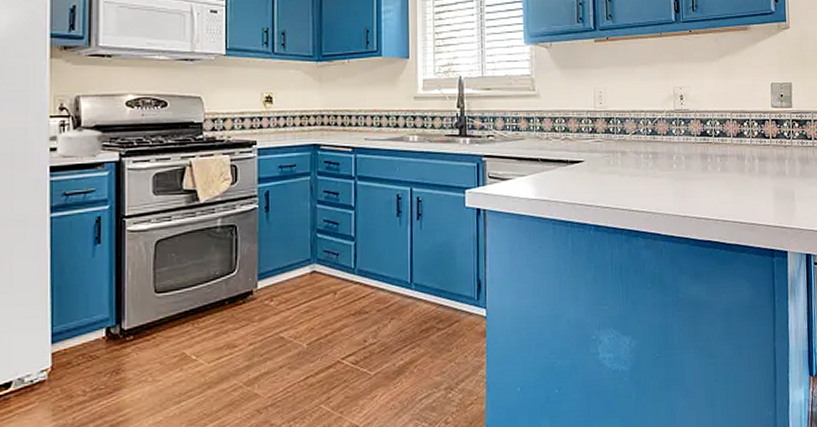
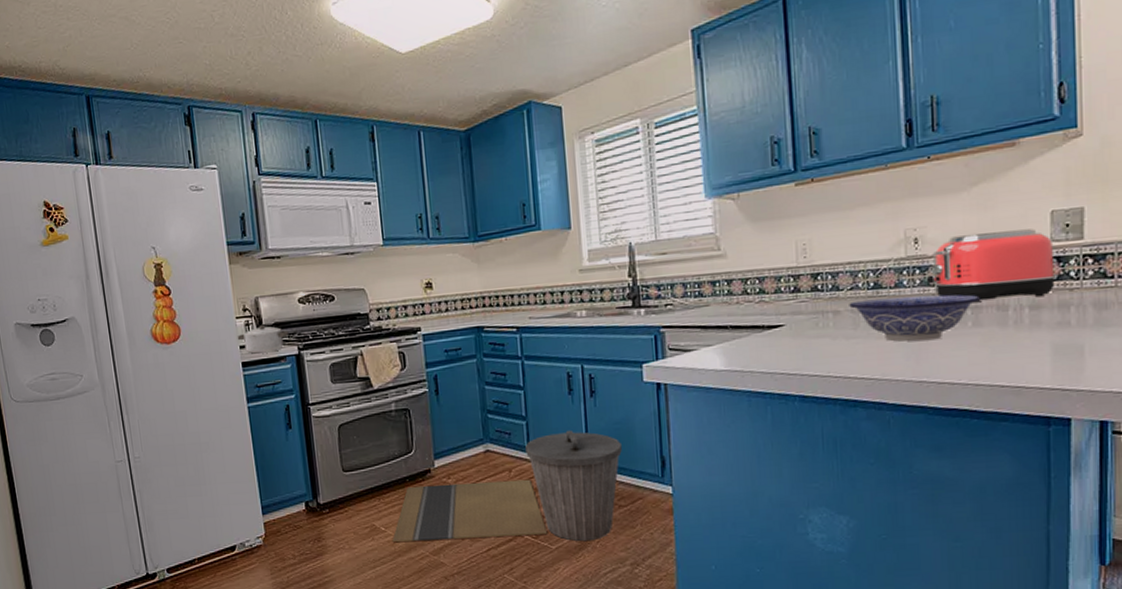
door mat: none [203,301,368,373] -> present [392,479,548,543]
trash can: none [352,251,443,367] -> present [525,429,622,542]
decorative bowl: none [633,143,727,182] -> present [849,294,981,342]
toaster: none [688,95,776,152] -> present [926,228,1057,303]

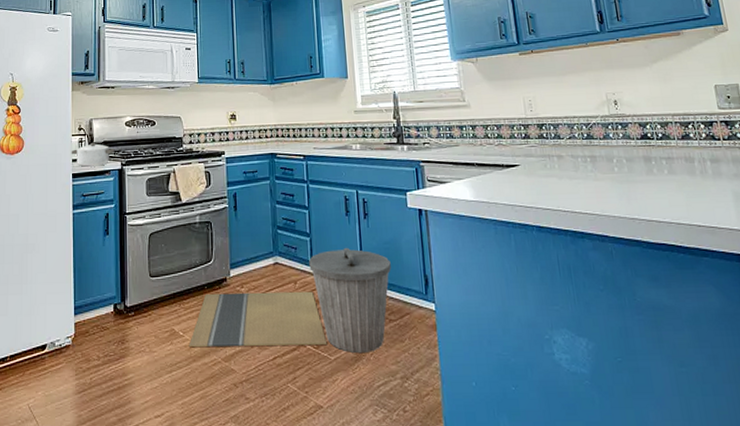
decorative bowl: present [849,294,981,342] -> none [569,146,672,184]
toaster: present [926,228,1057,303] -> none [627,97,728,155]

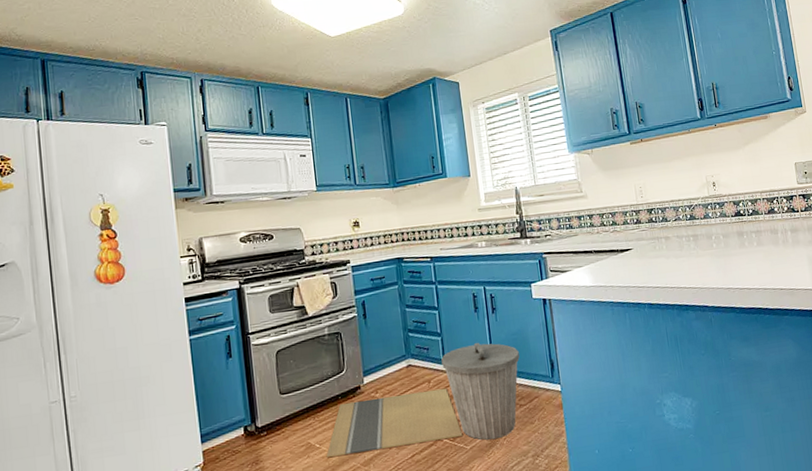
cooking pot: present [71,142,115,167] -> none [181,262,231,290]

